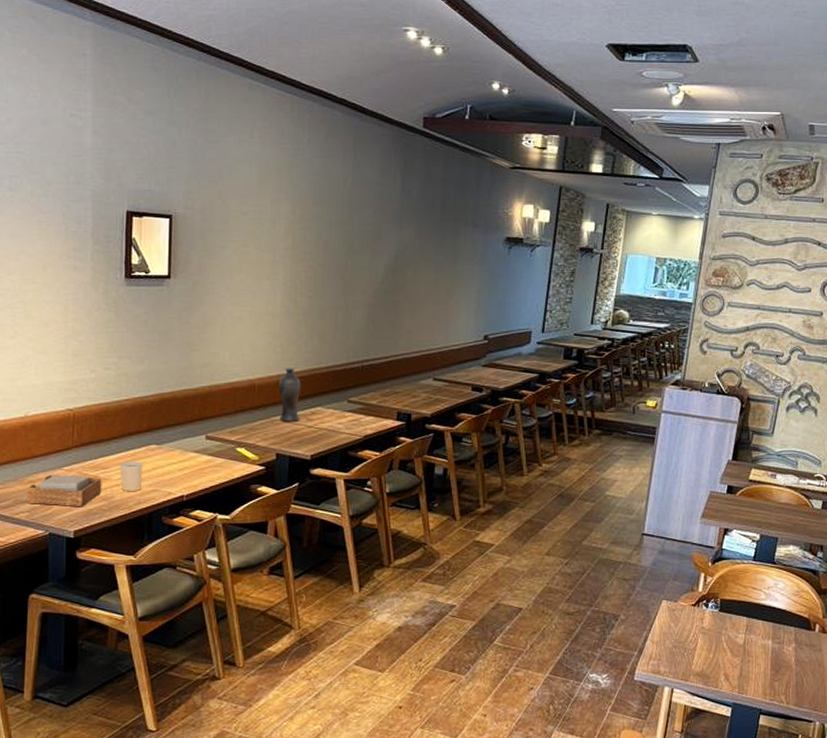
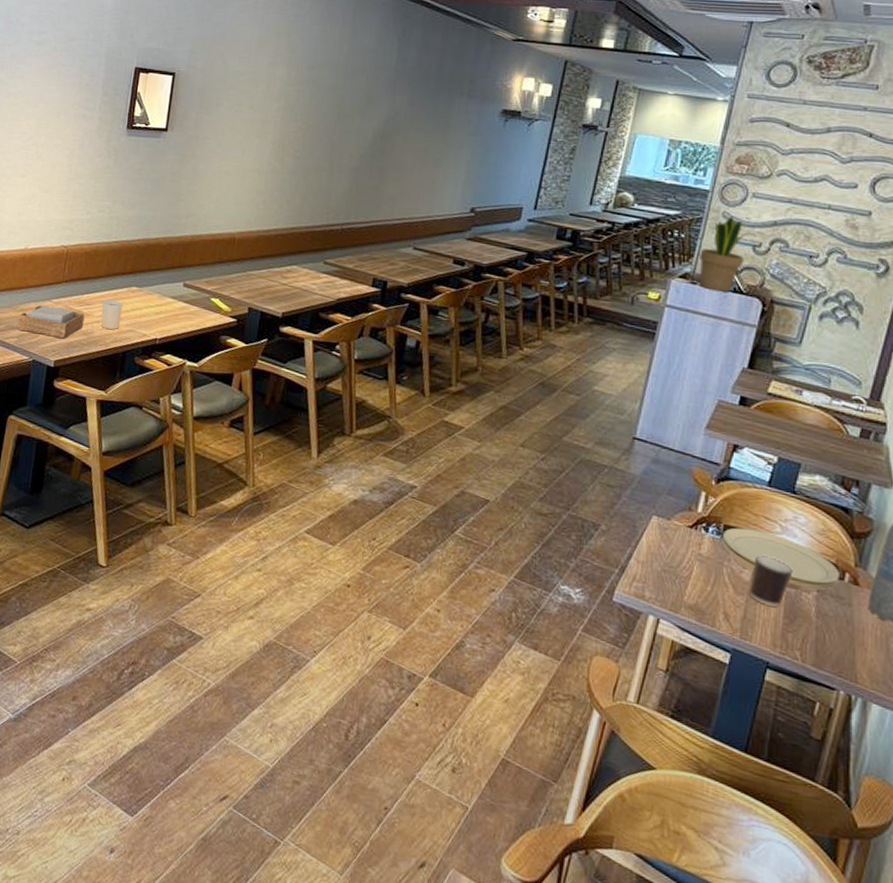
vase: present [279,368,301,423] -> none [255,224,280,279]
potted plant: none [687,324,732,395] -> present [699,215,756,293]
plate: none [719,599,812,645] -> present [721,527,839,592]
mug: none [743,620,776,662] -> present [749,555,793,607]

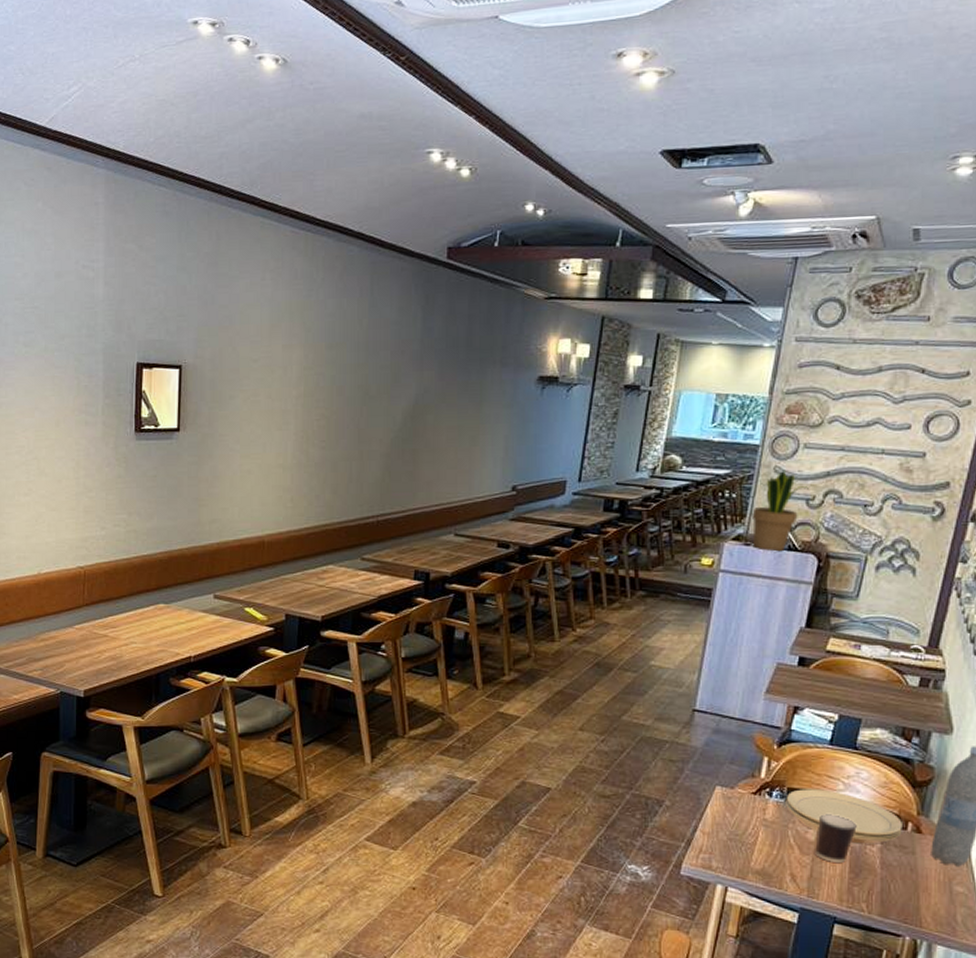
napkin holder: present [17,305,85,339] -> none [39,633,111,667]
cup: present [101,300,123,330] -> none [128,620,151,652]

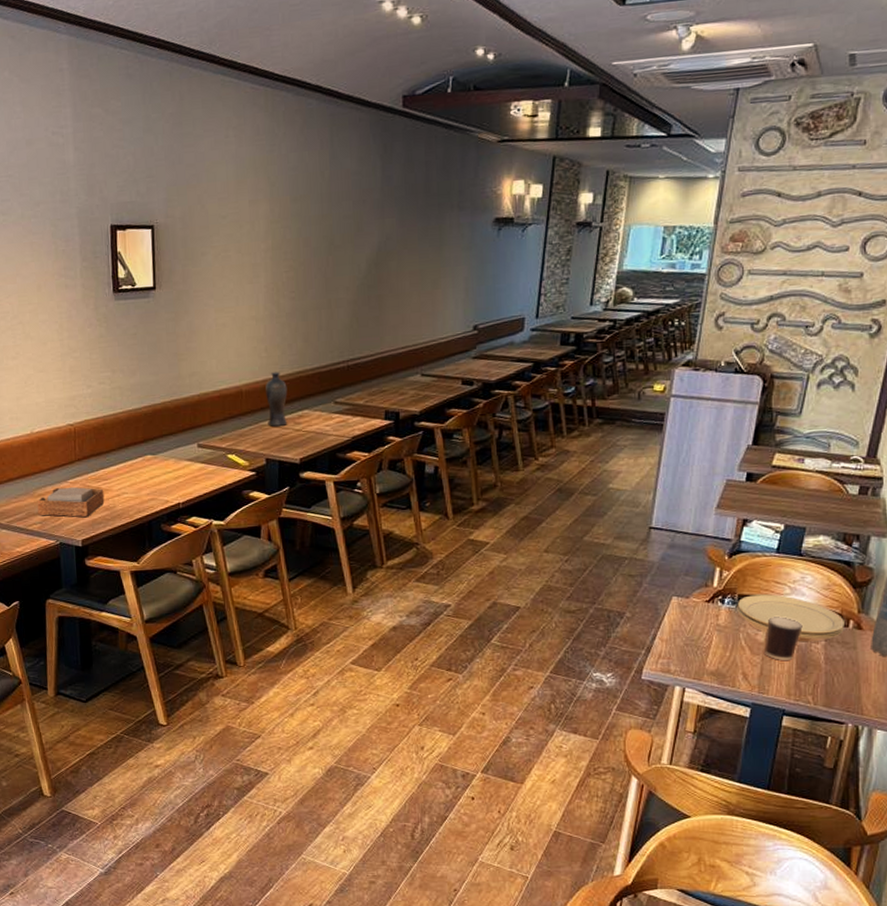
napkin holder: none [39,633,111,667] -> present [37,487,105,518]
vase: none [289,523,312,582] -> present [265,372,288,427]
potted plant: present [752,469,809,552] -> none [700,296,753,376]

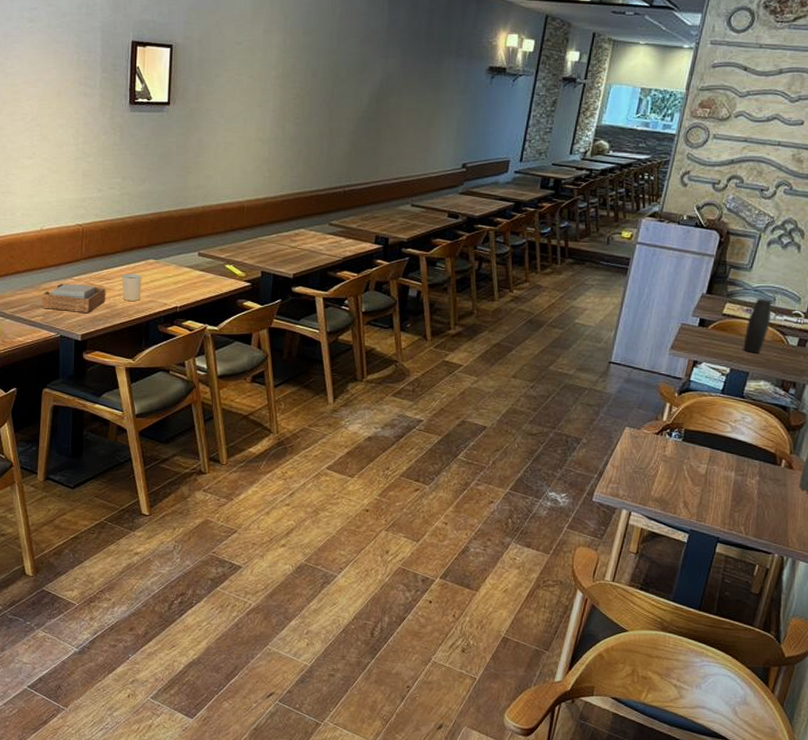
cup: none [118,471,141,502] -> present [121,274,142,302]
vase: present [265,372,288,427] -> none [266,191,286,243]
plate: present [737,594,844,642] -> none [682,430,777,478]
mug: present [764,616,803,660] -> none [705,452,740,492]
vase: none [797,445,827,508] -> present [743,298,773,355]

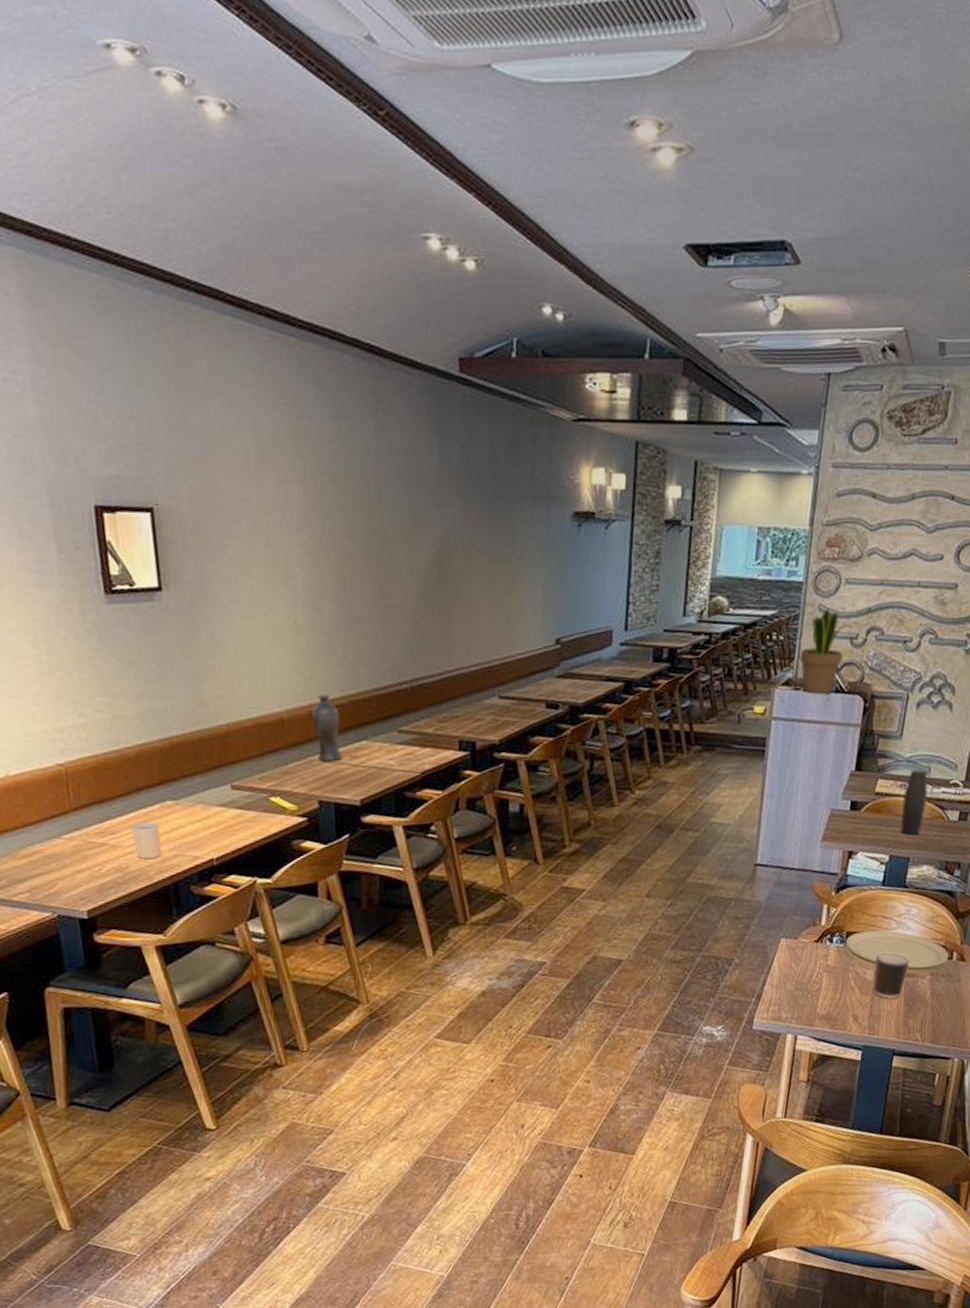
napkin holder: present [41,283,106,314] -> none [22,844,114,883]
vase: none [266,191,286,243] -> present [312,694,342,763]
potted plant: none [666,157,715,228] -> present [800,607,852,695]
plate: none [682,430,777,478] -> present [845,930,949,978]
mug: none [705,452,740,492] -> present [873,952,909,999]

